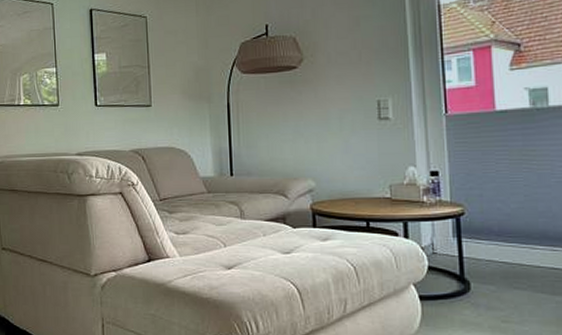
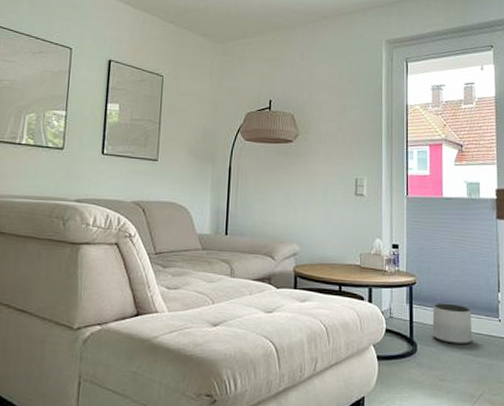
planter: none [488,235,546,281] -> present [432,303,473,345]

